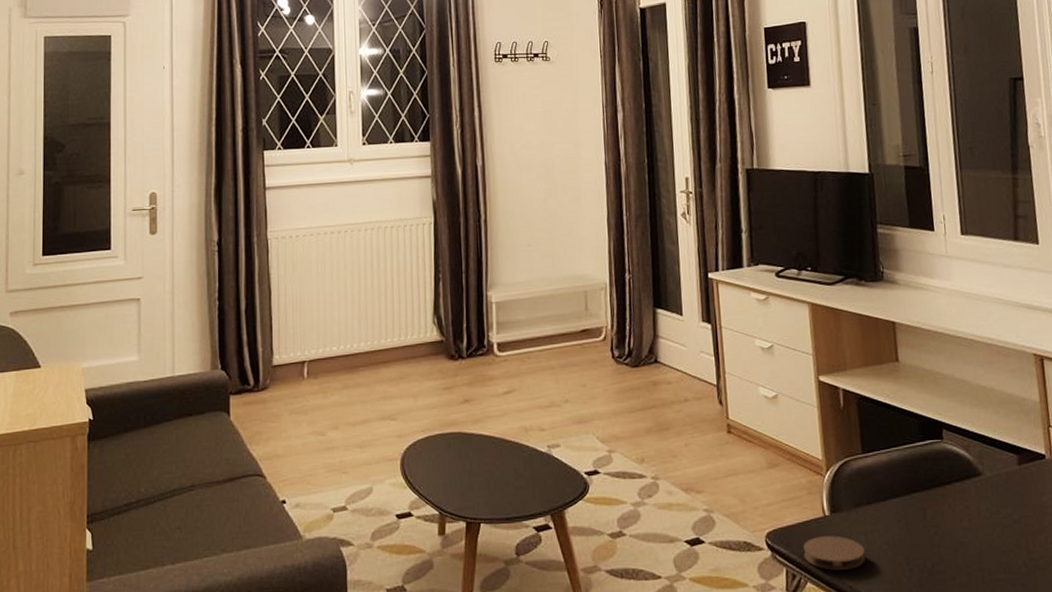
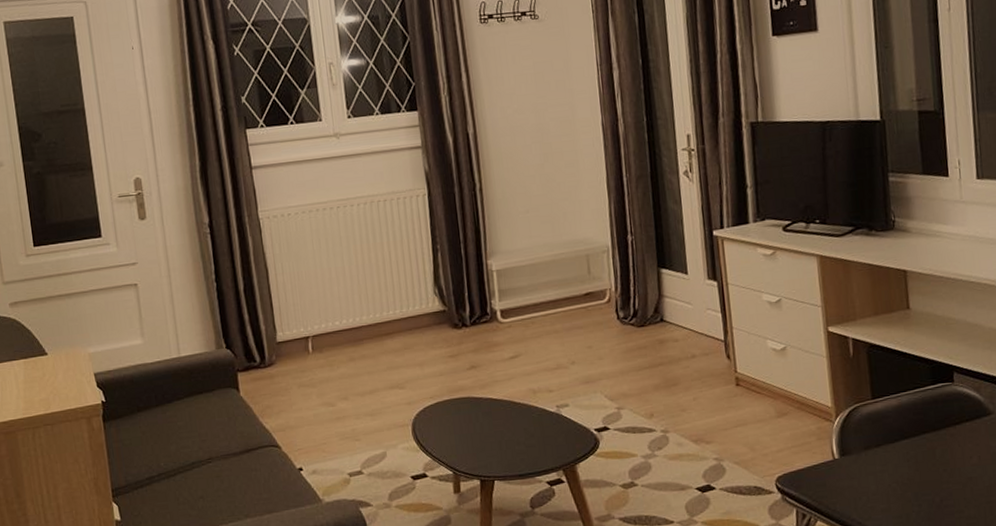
coaster: present [803,536,865,571] -> none [812,477,875,509]

